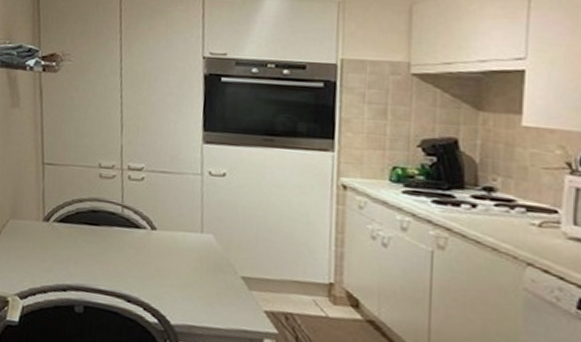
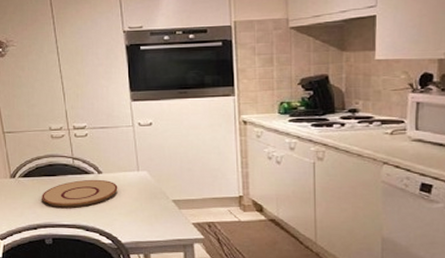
plate: none [77,234,174,270] -> present [42,179,118,208]

